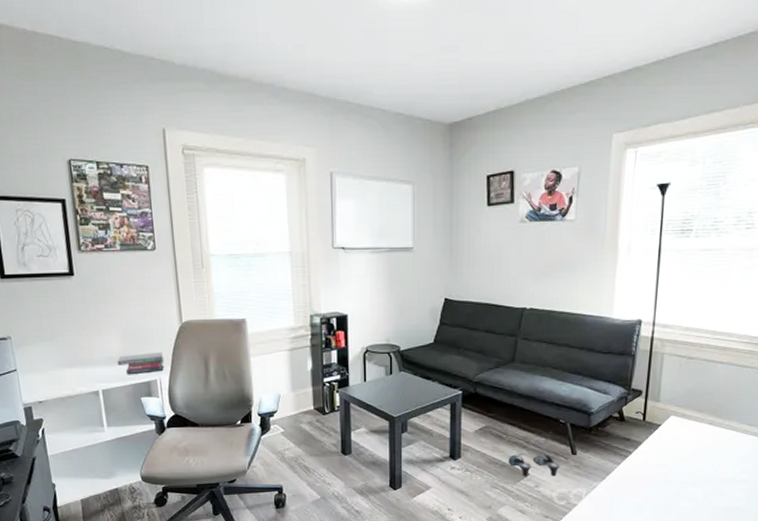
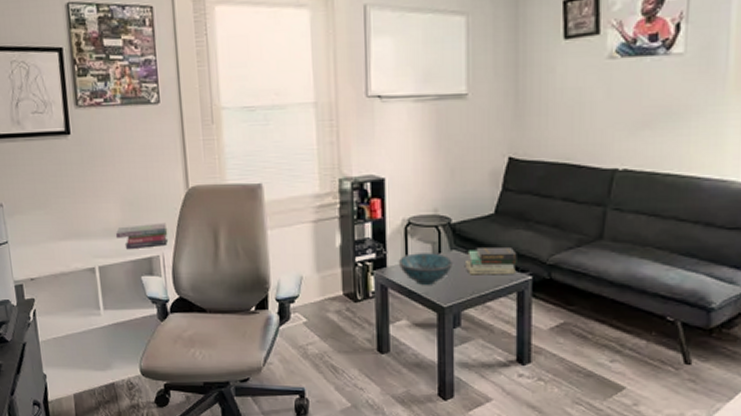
decorative bowl: none [358,374,401,400] -> present [398,253,452,285]
books: none [410,368,451,391] -> present [464,246,517,275]
slippers: present [508,454,560,477] -> none [596,361,668,393]

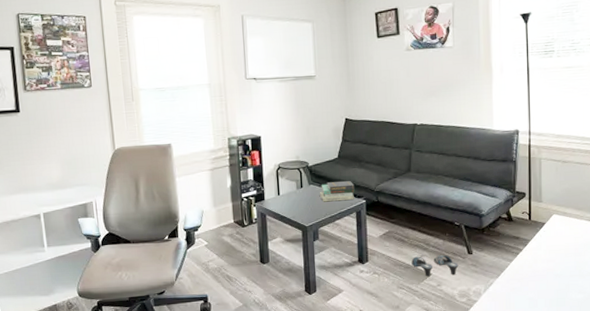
books: present [115,222,168,250] -> none [57,176,99,199]
decorative bowl: present [398,253,452,285] -> none [272,188,311,211]
slippers: none [596,361,668,393] -> present [411,255,459,277]

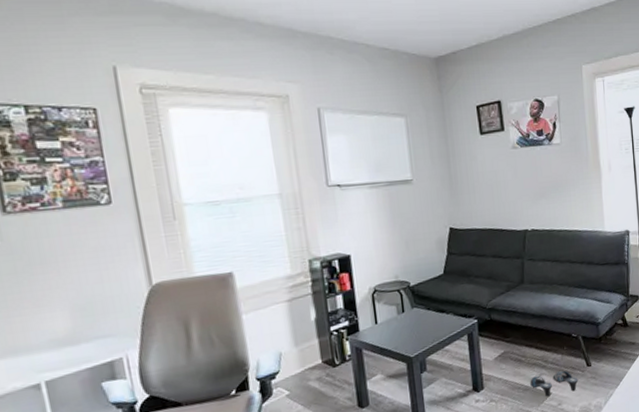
books: present [319,180,355,202] -> none [424,298,465,327]

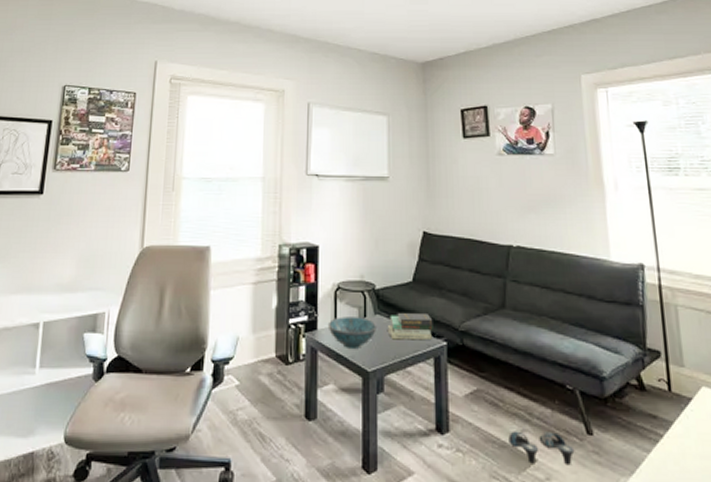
decorative bowl: none [369,313,415,342] -> present [327,316,376,348]
books: none [424,298,465,327] -> present [387,312,433,341]

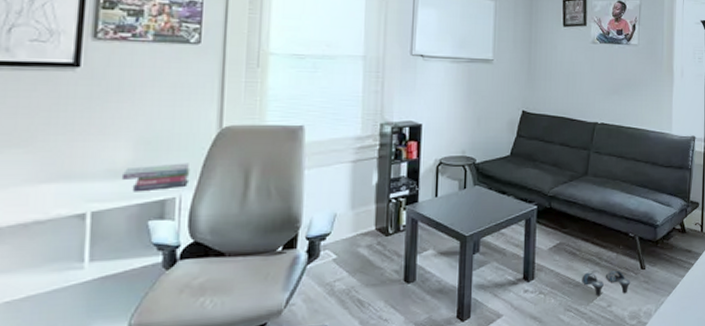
books: none [66,279,118,306] -> present [121,163,190,192]
decorative bowl: present [327,316,376,348] -> none [428,189,475,217]
books: present [387,312,433,341] -> none [485,182,526,207]

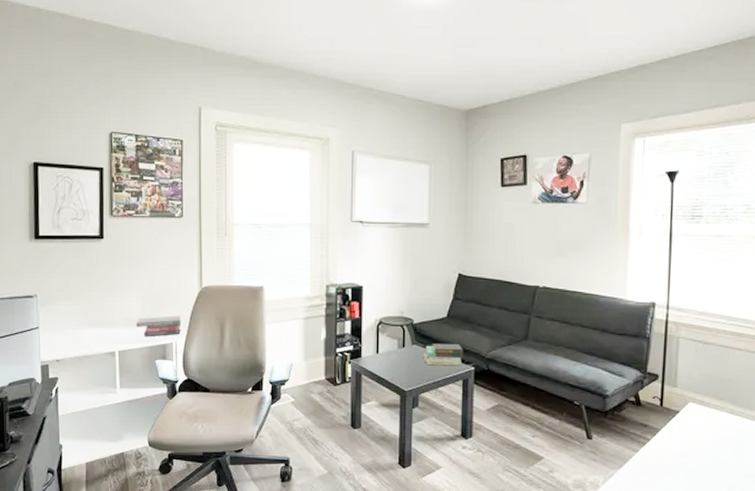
books: none [485,182,526,207] -> present [422,343,463,366]
slippers: present [582,270,631,296] -> none [521,436,576,462]

